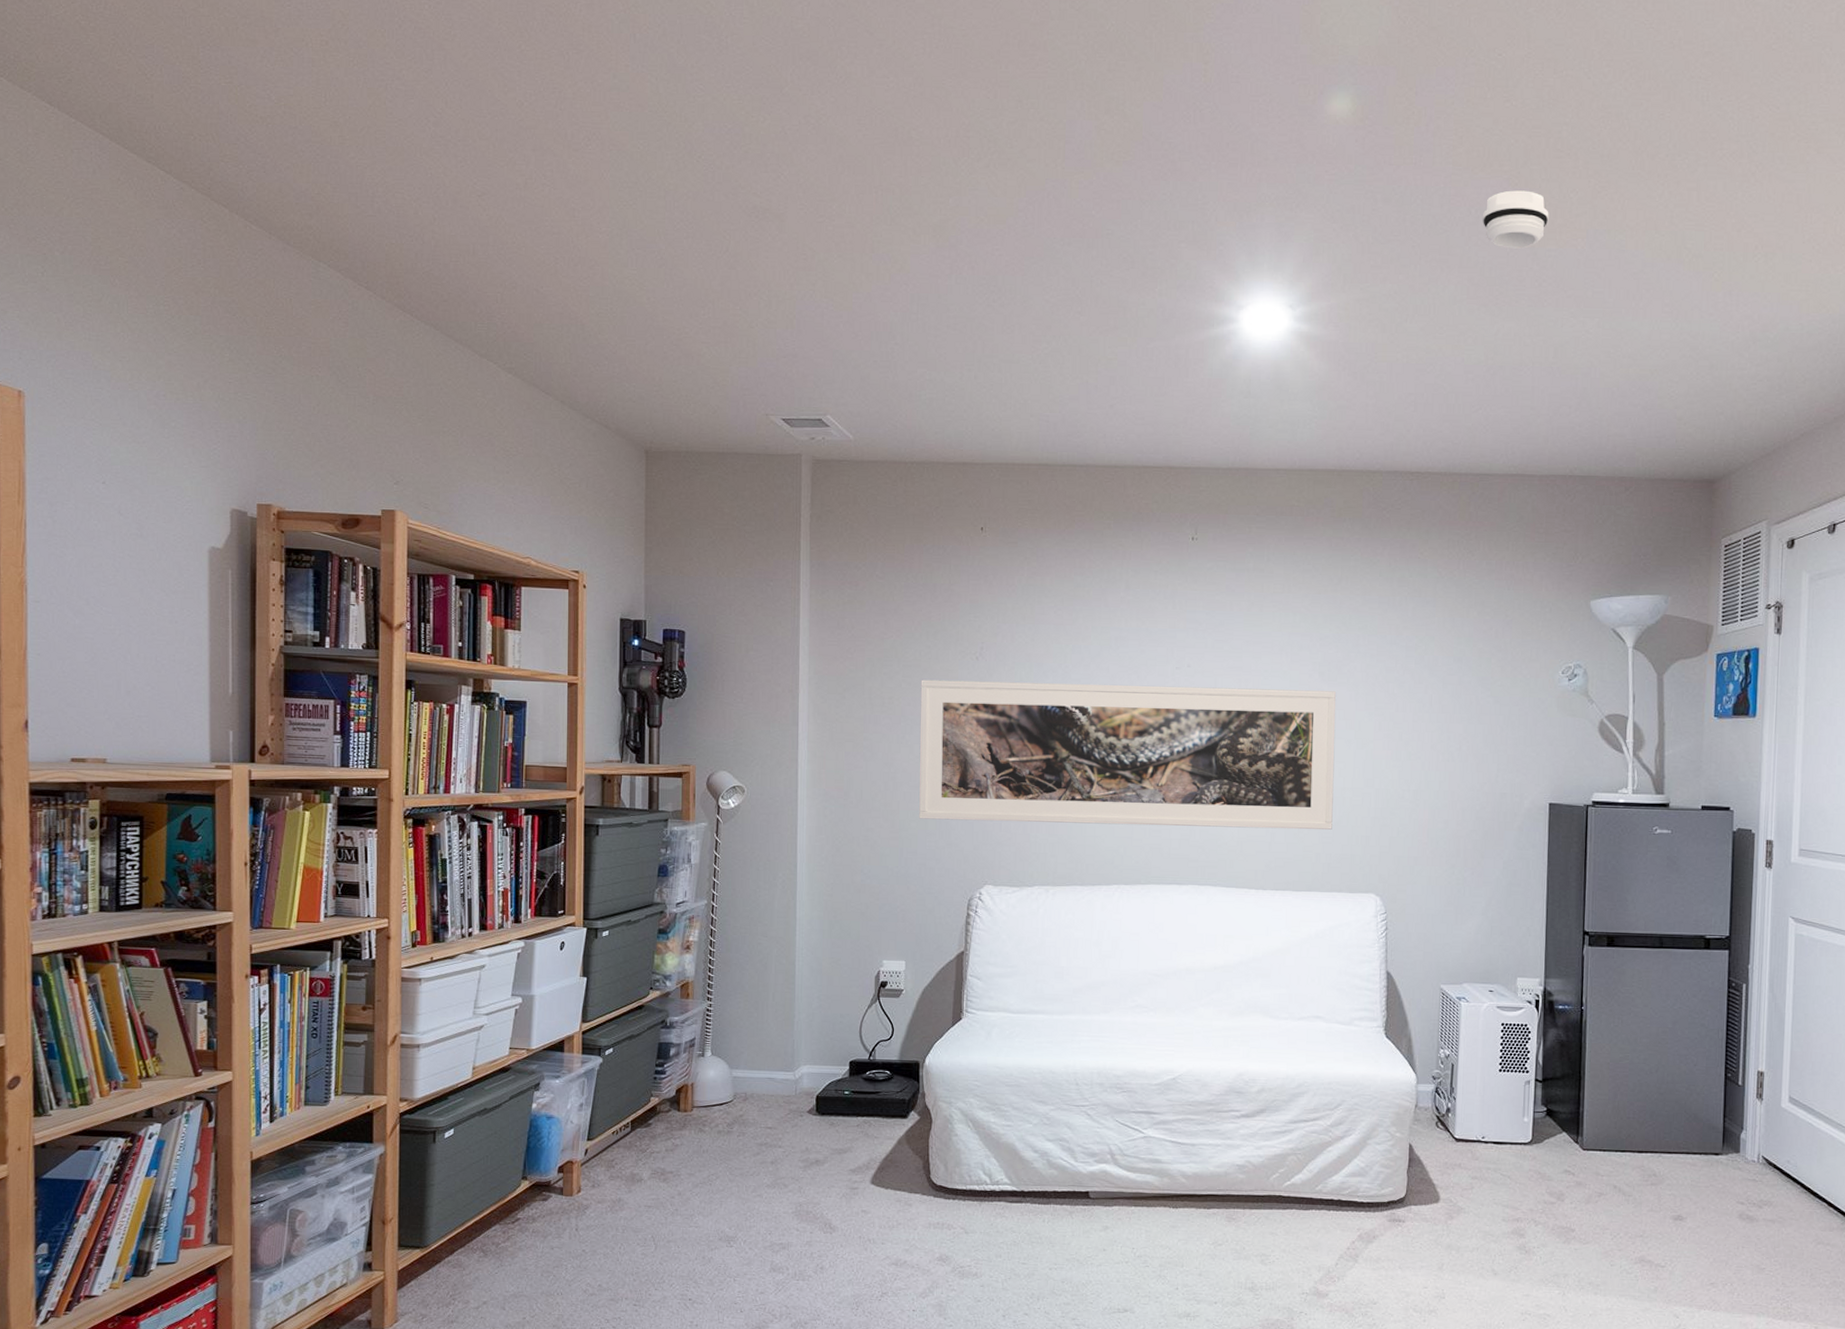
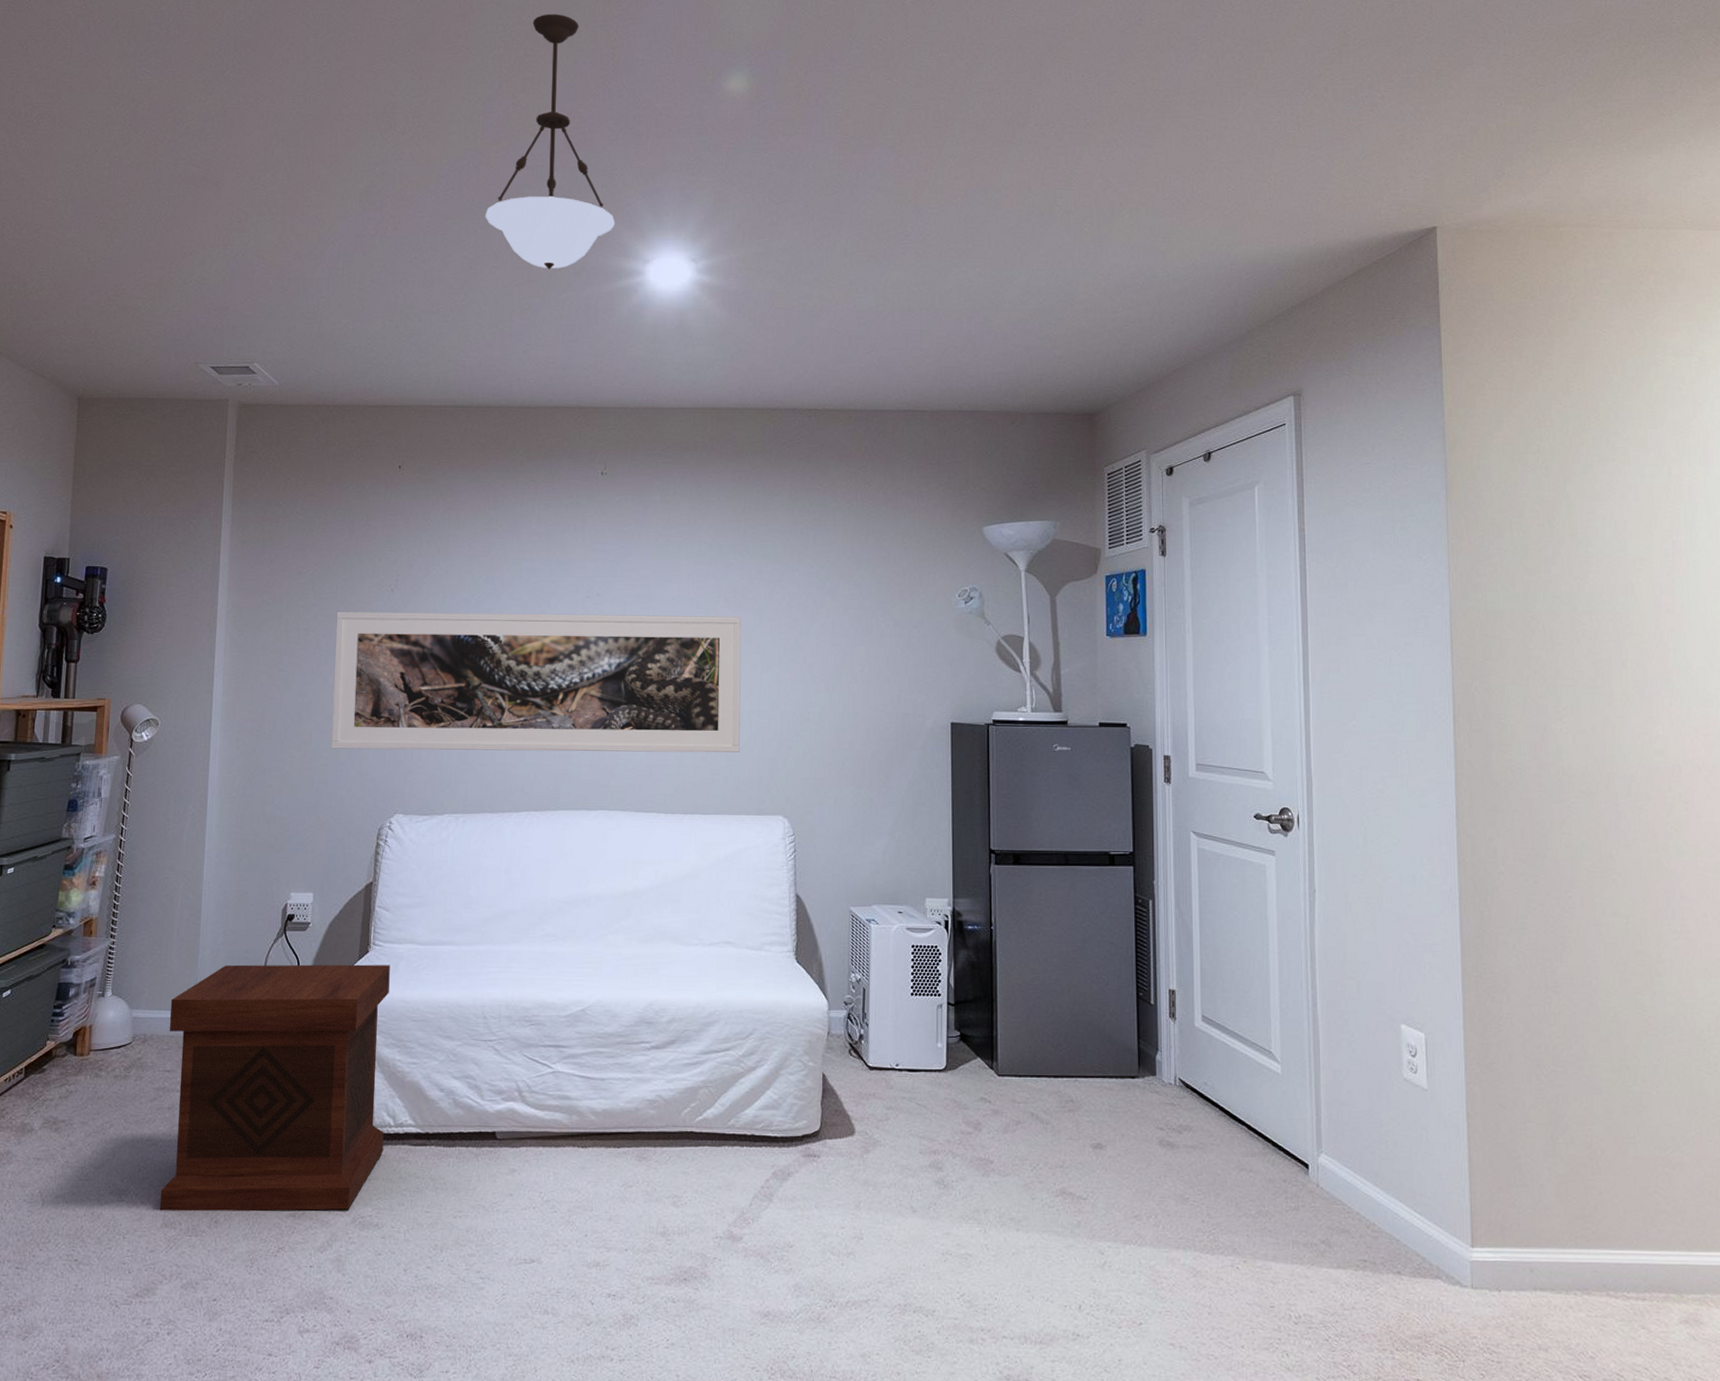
side table: none [767,1028,983,1260] -> present [159,964,390,1212]
pendant light: none [1067,22,1206,315] -> present [485,14,615,269]
smoke detector: present [1482,190,1549,249] -> none [869,156,930,207]

